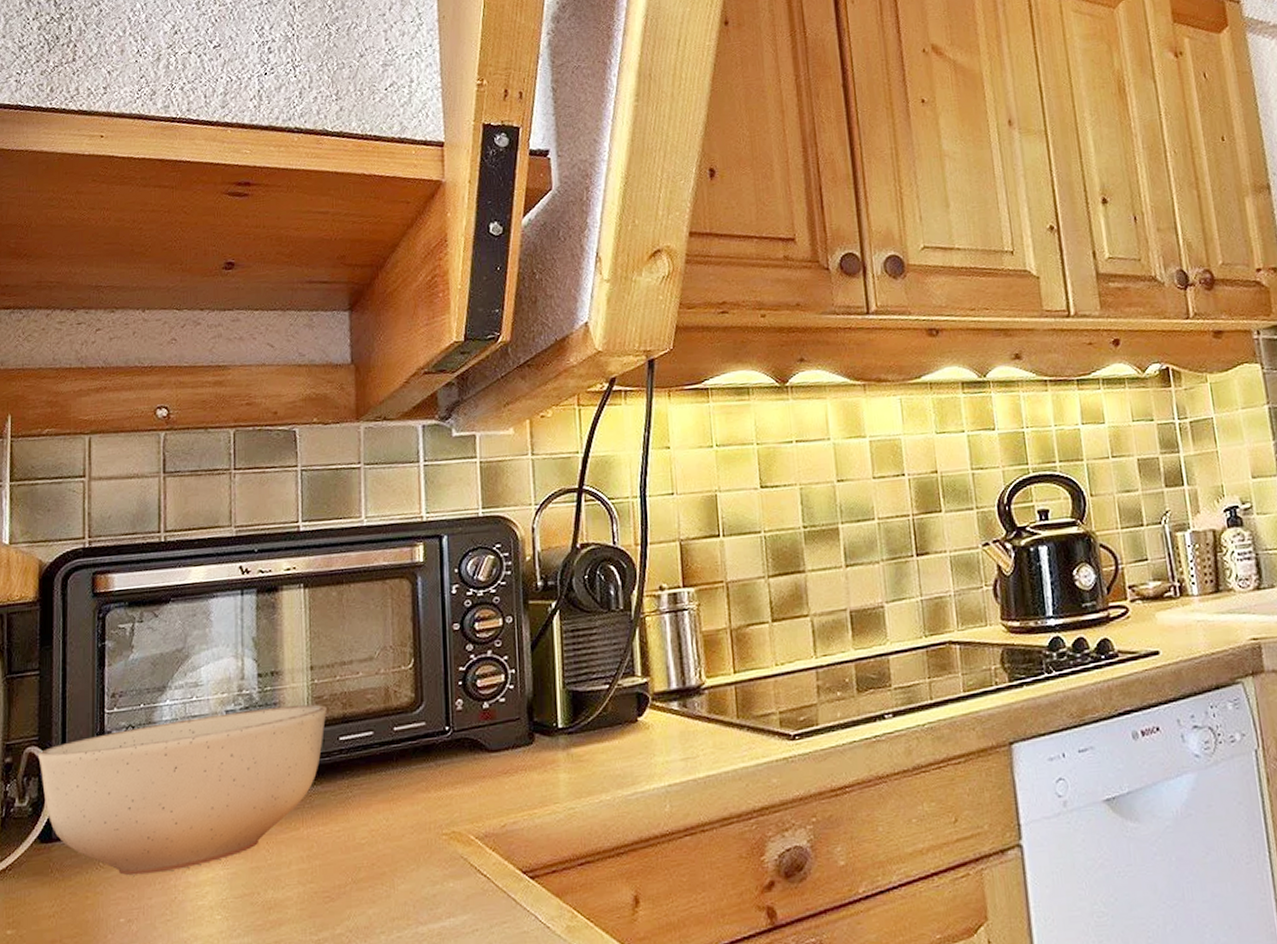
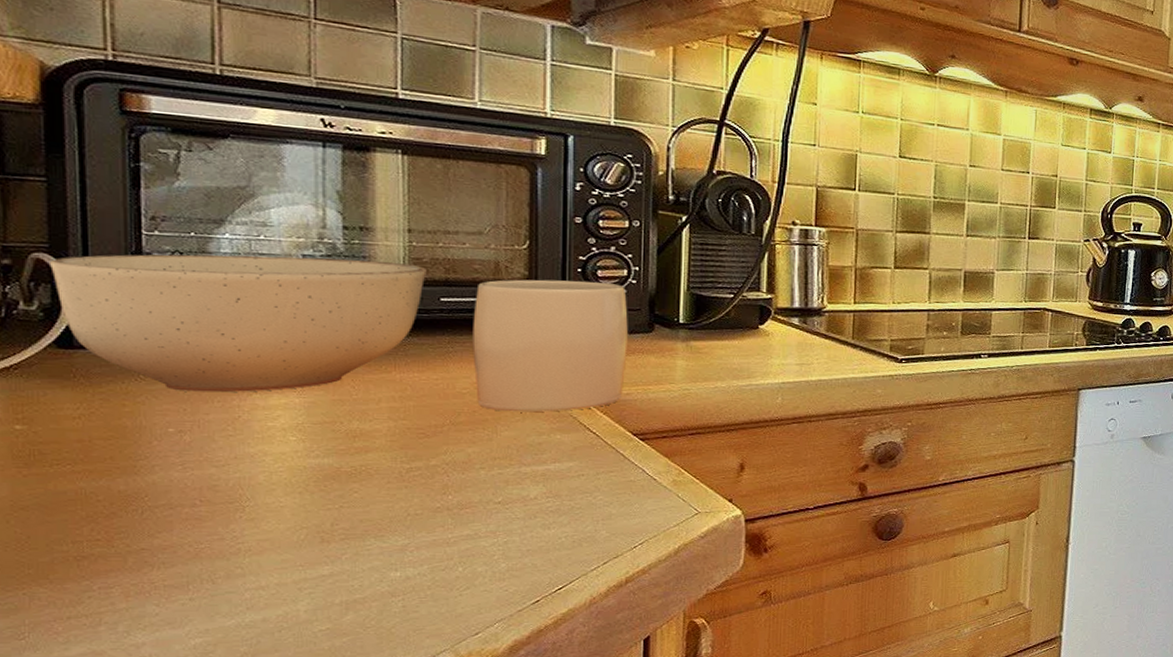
mug: none [368,692,511,861] -> present [473,279,628,413]

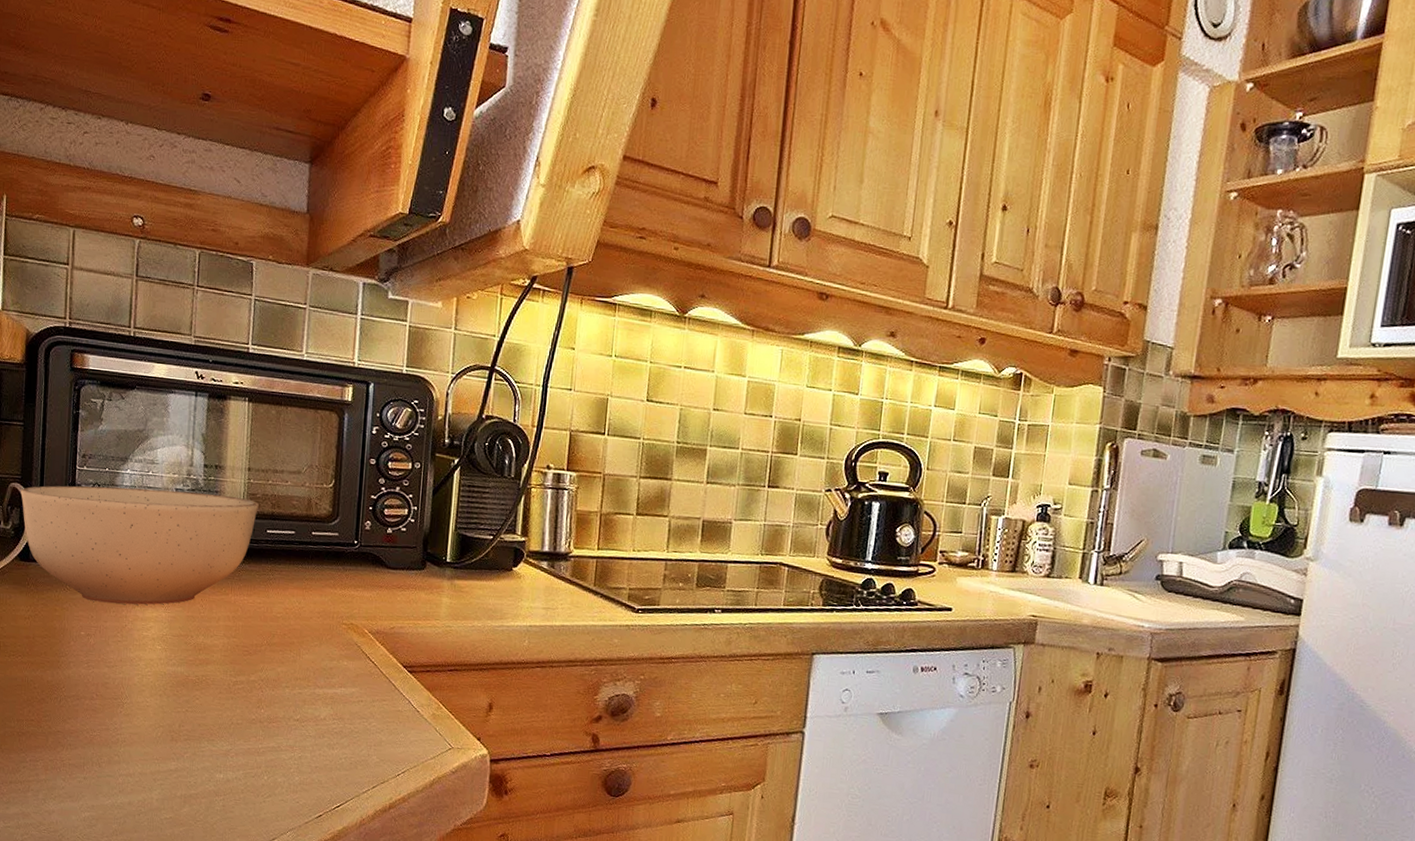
mug: present [473,279,628,413] -> none [286,515,406,640]

